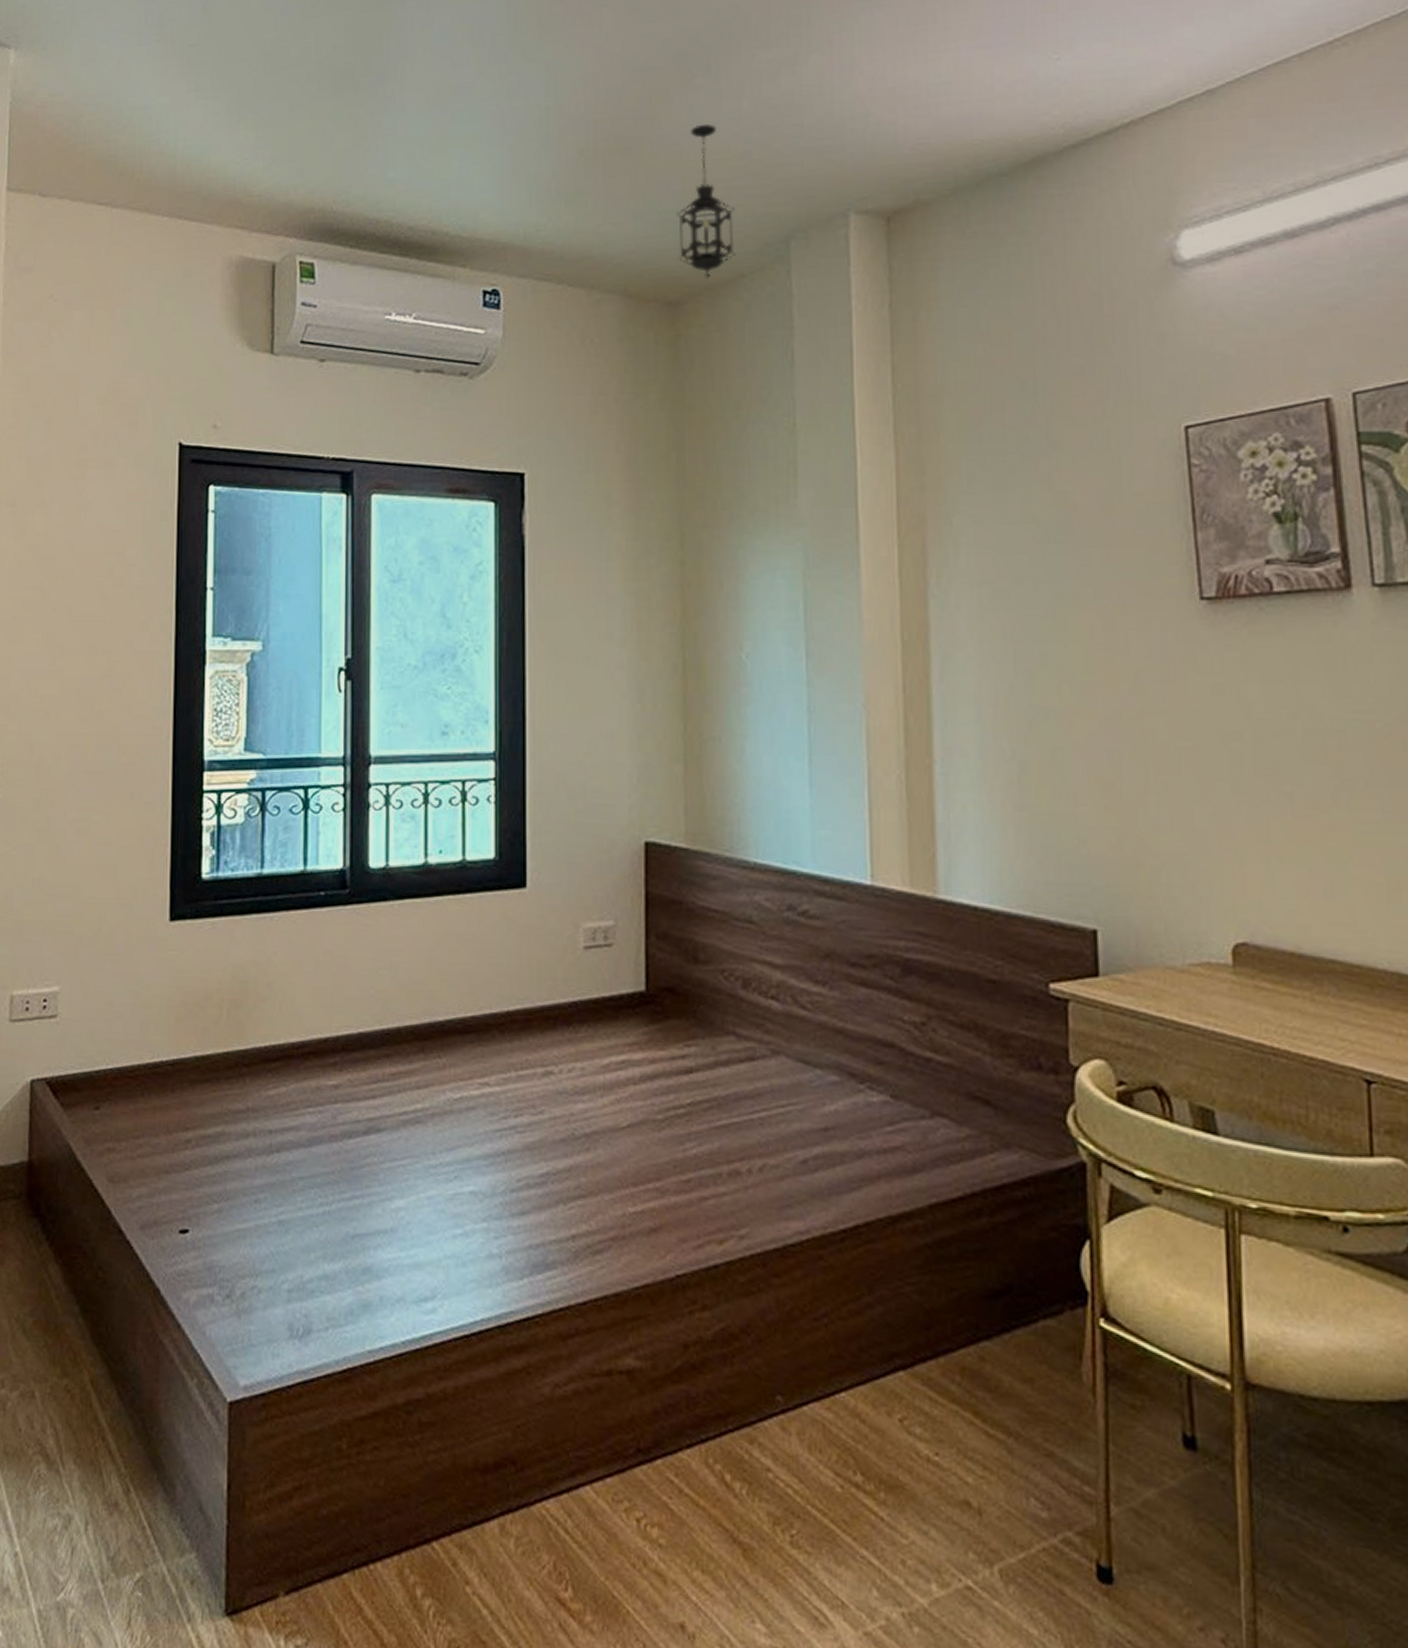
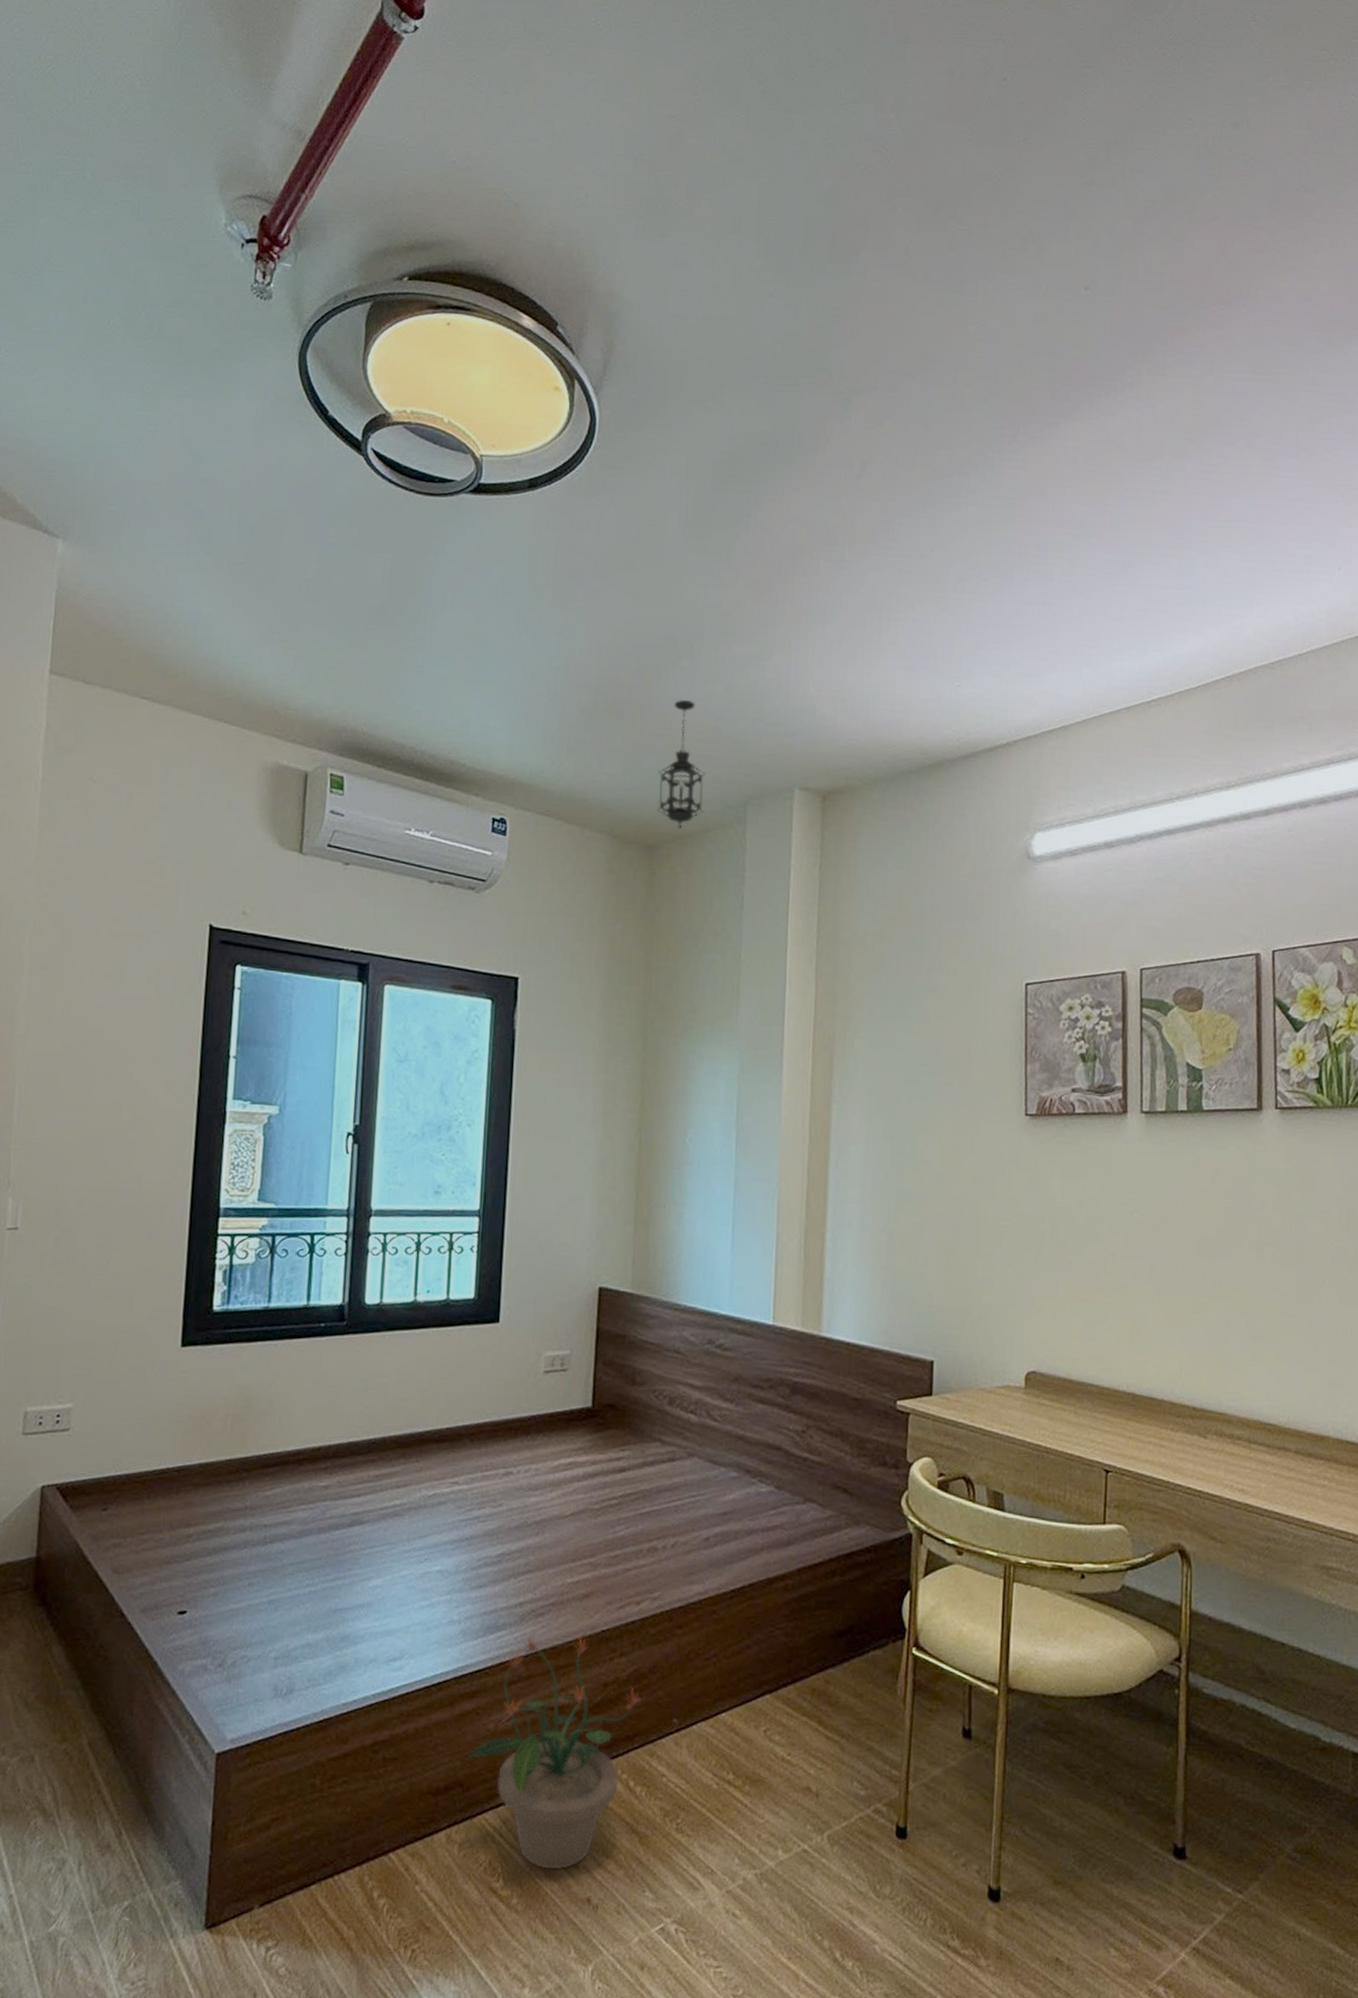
potted plant: none [518,1278,735,1583] -> present [466,1634,643,1870]

